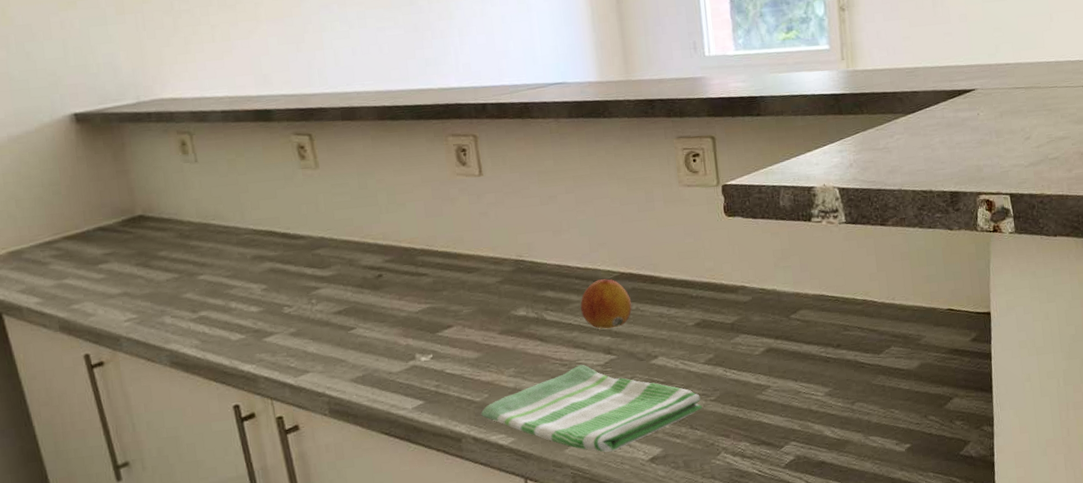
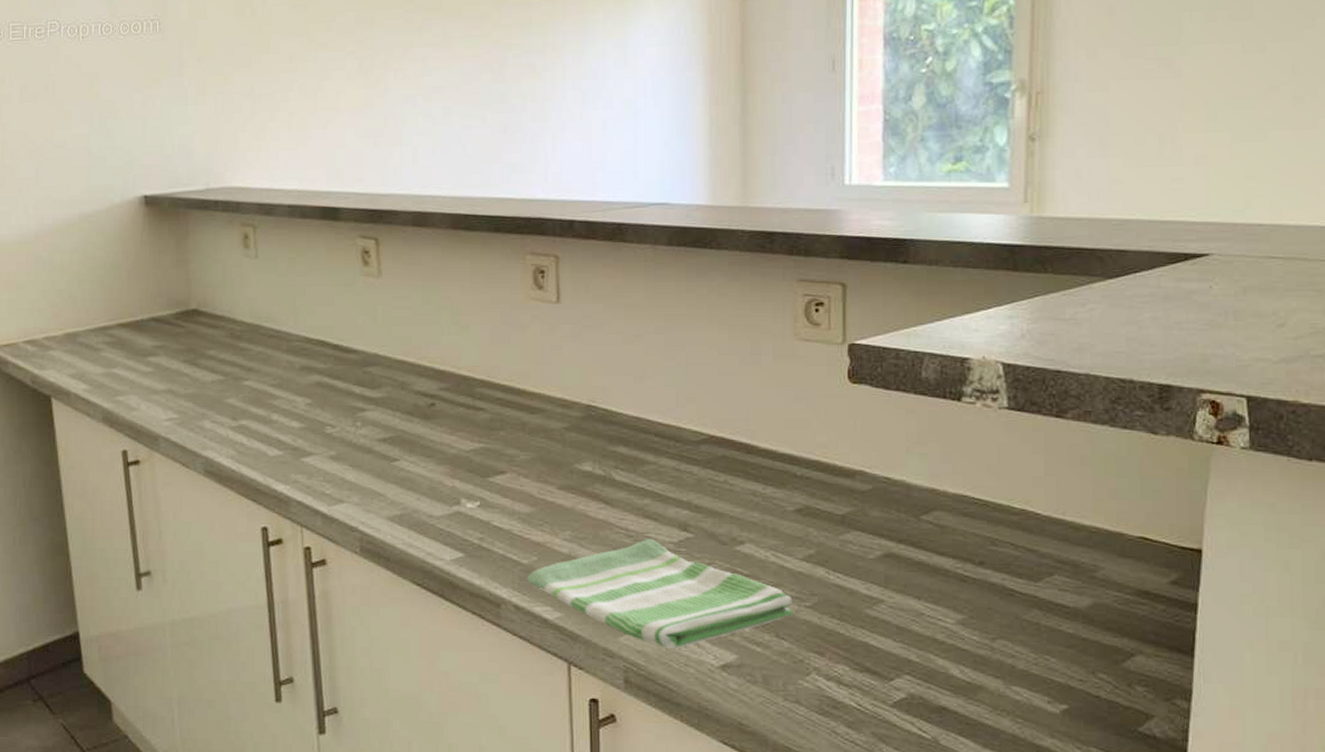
fruit: present [580,279,632,329] -> none [657,440,720,501]

